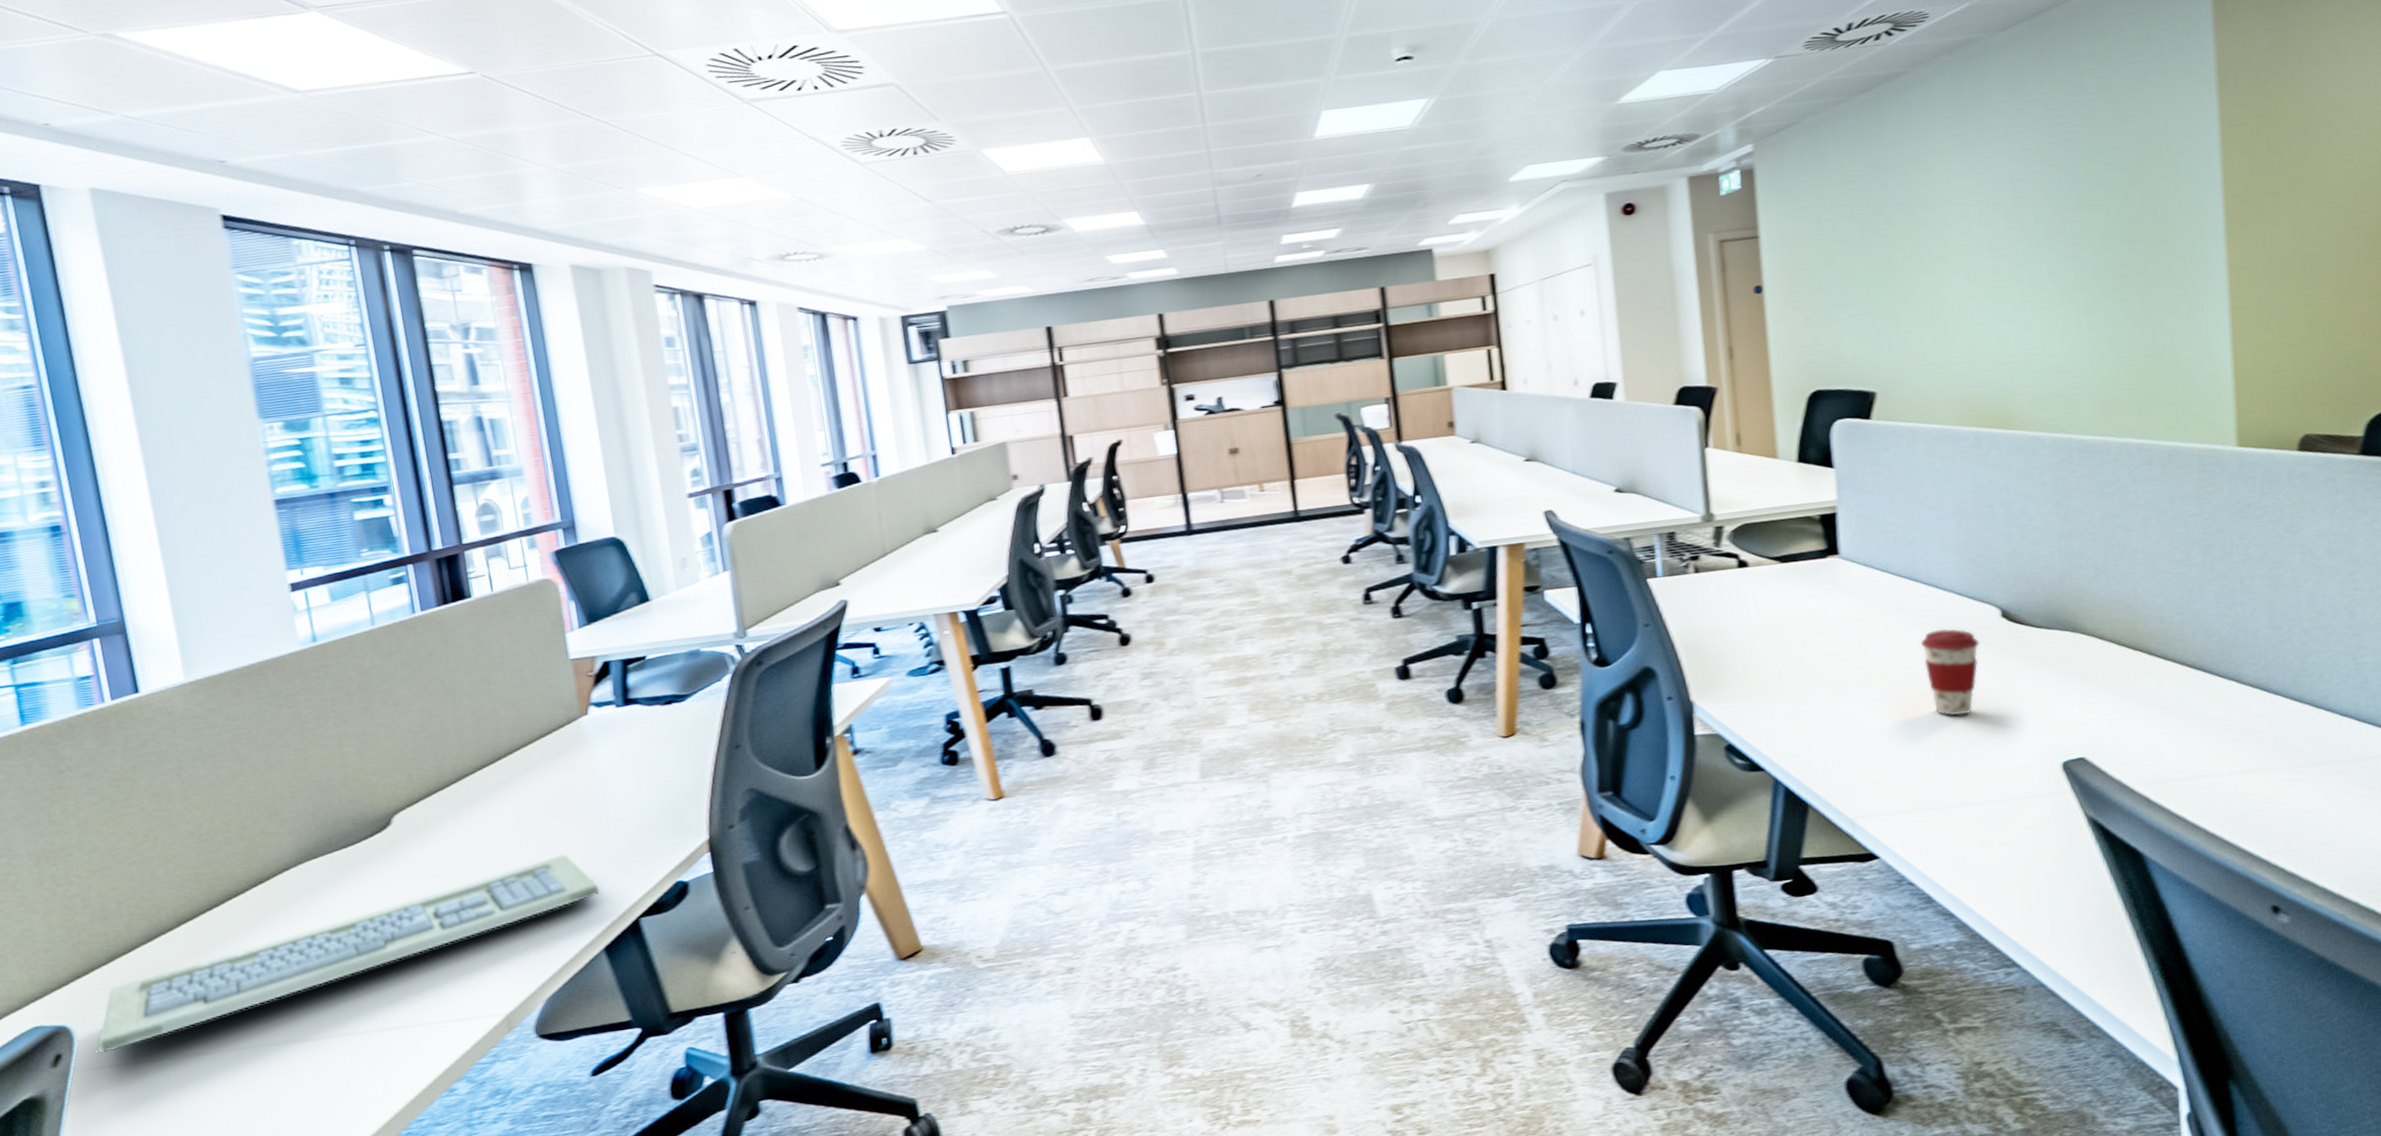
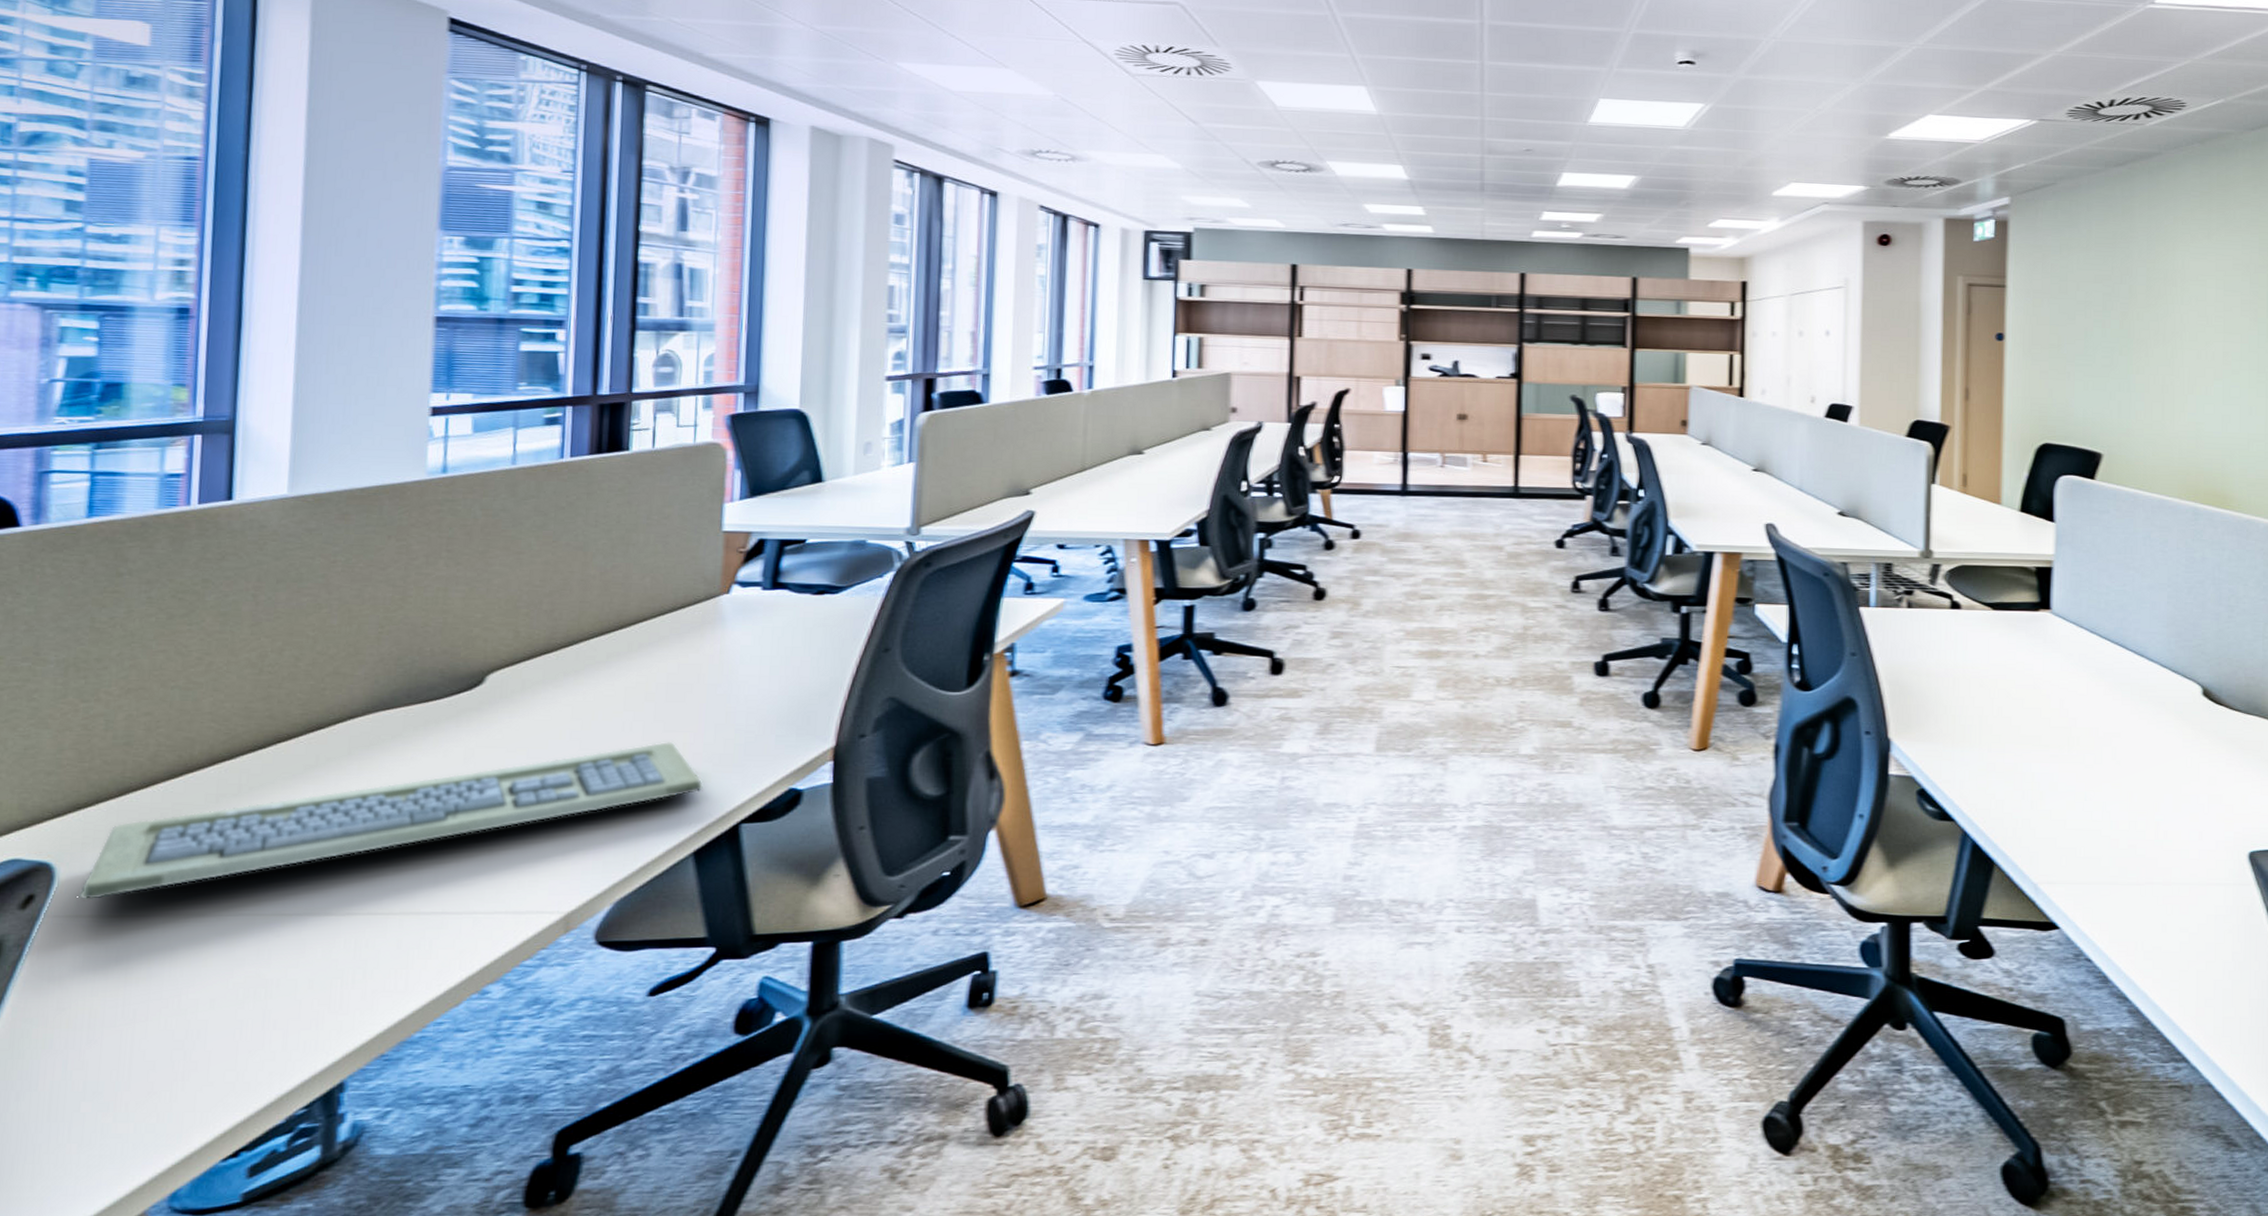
coffee cup: present [1920,628,1979,716] -> none [2121,699,2178,790]

